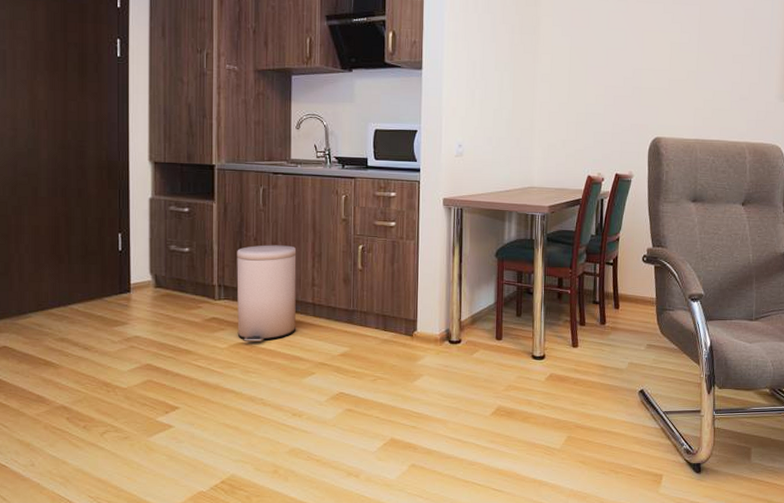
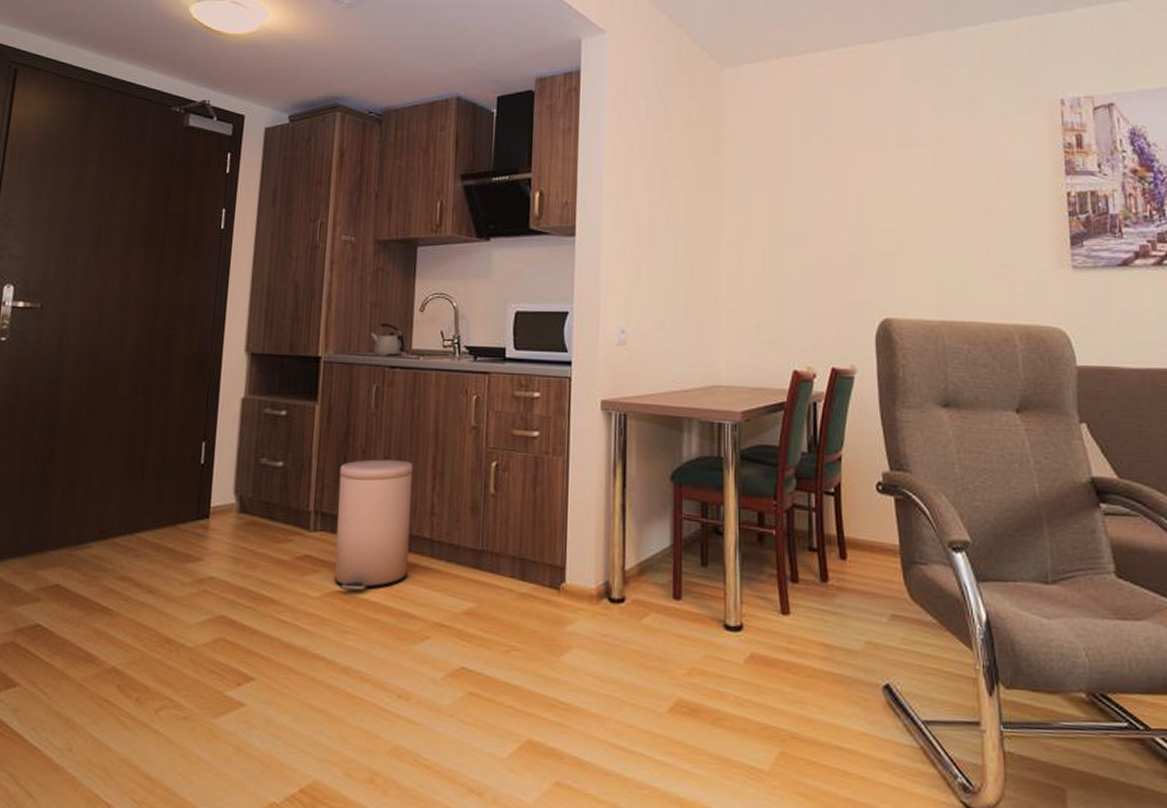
kettle: none [255,138,285,165] -> present [370,323,405,357]

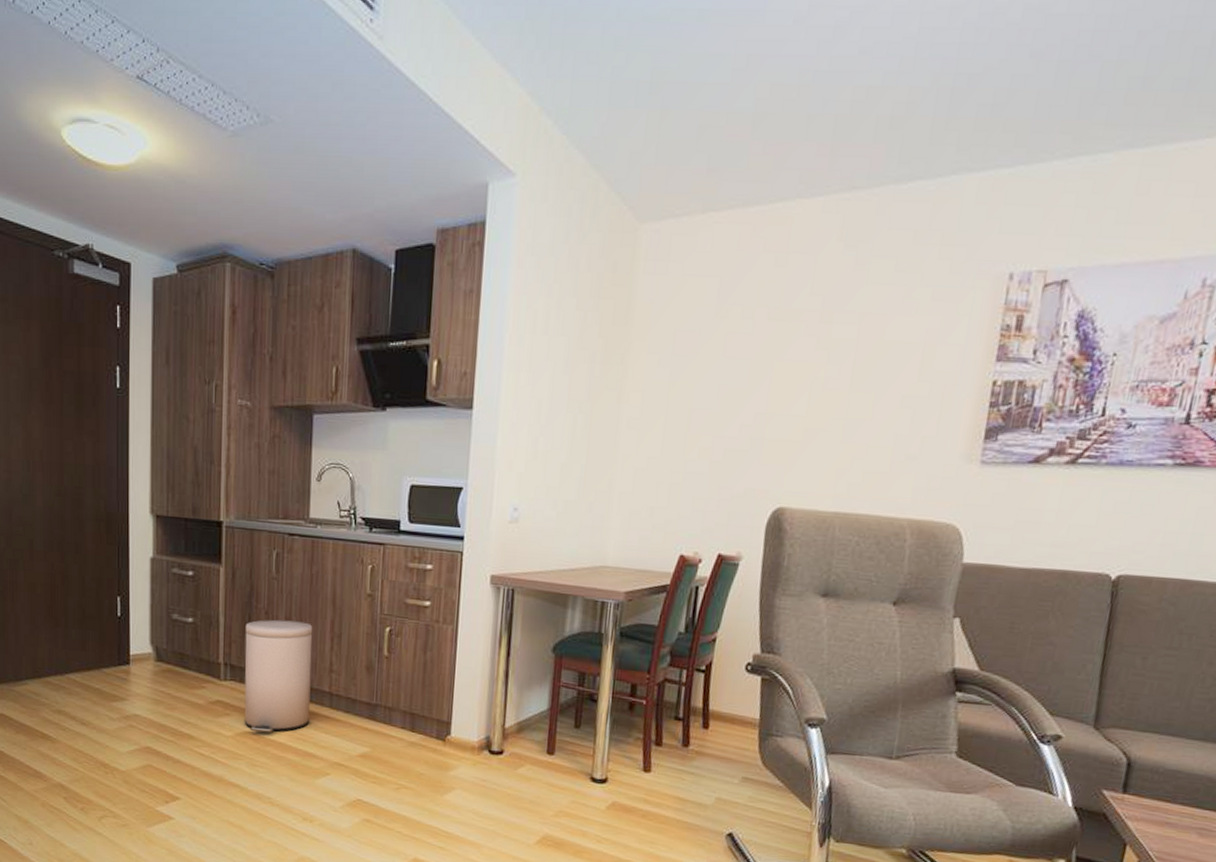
kettle: present [370,323,405,357] -> none [269,490,303,524]

